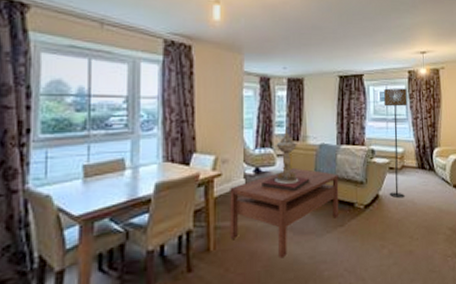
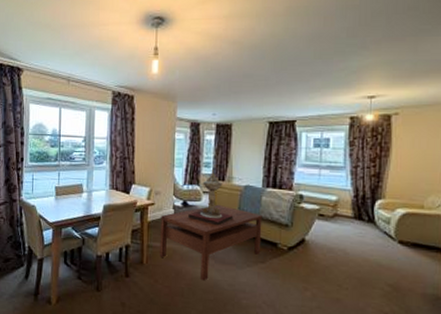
floor lamp: present [383,88,407,199] -> none [317,134,347,246]

